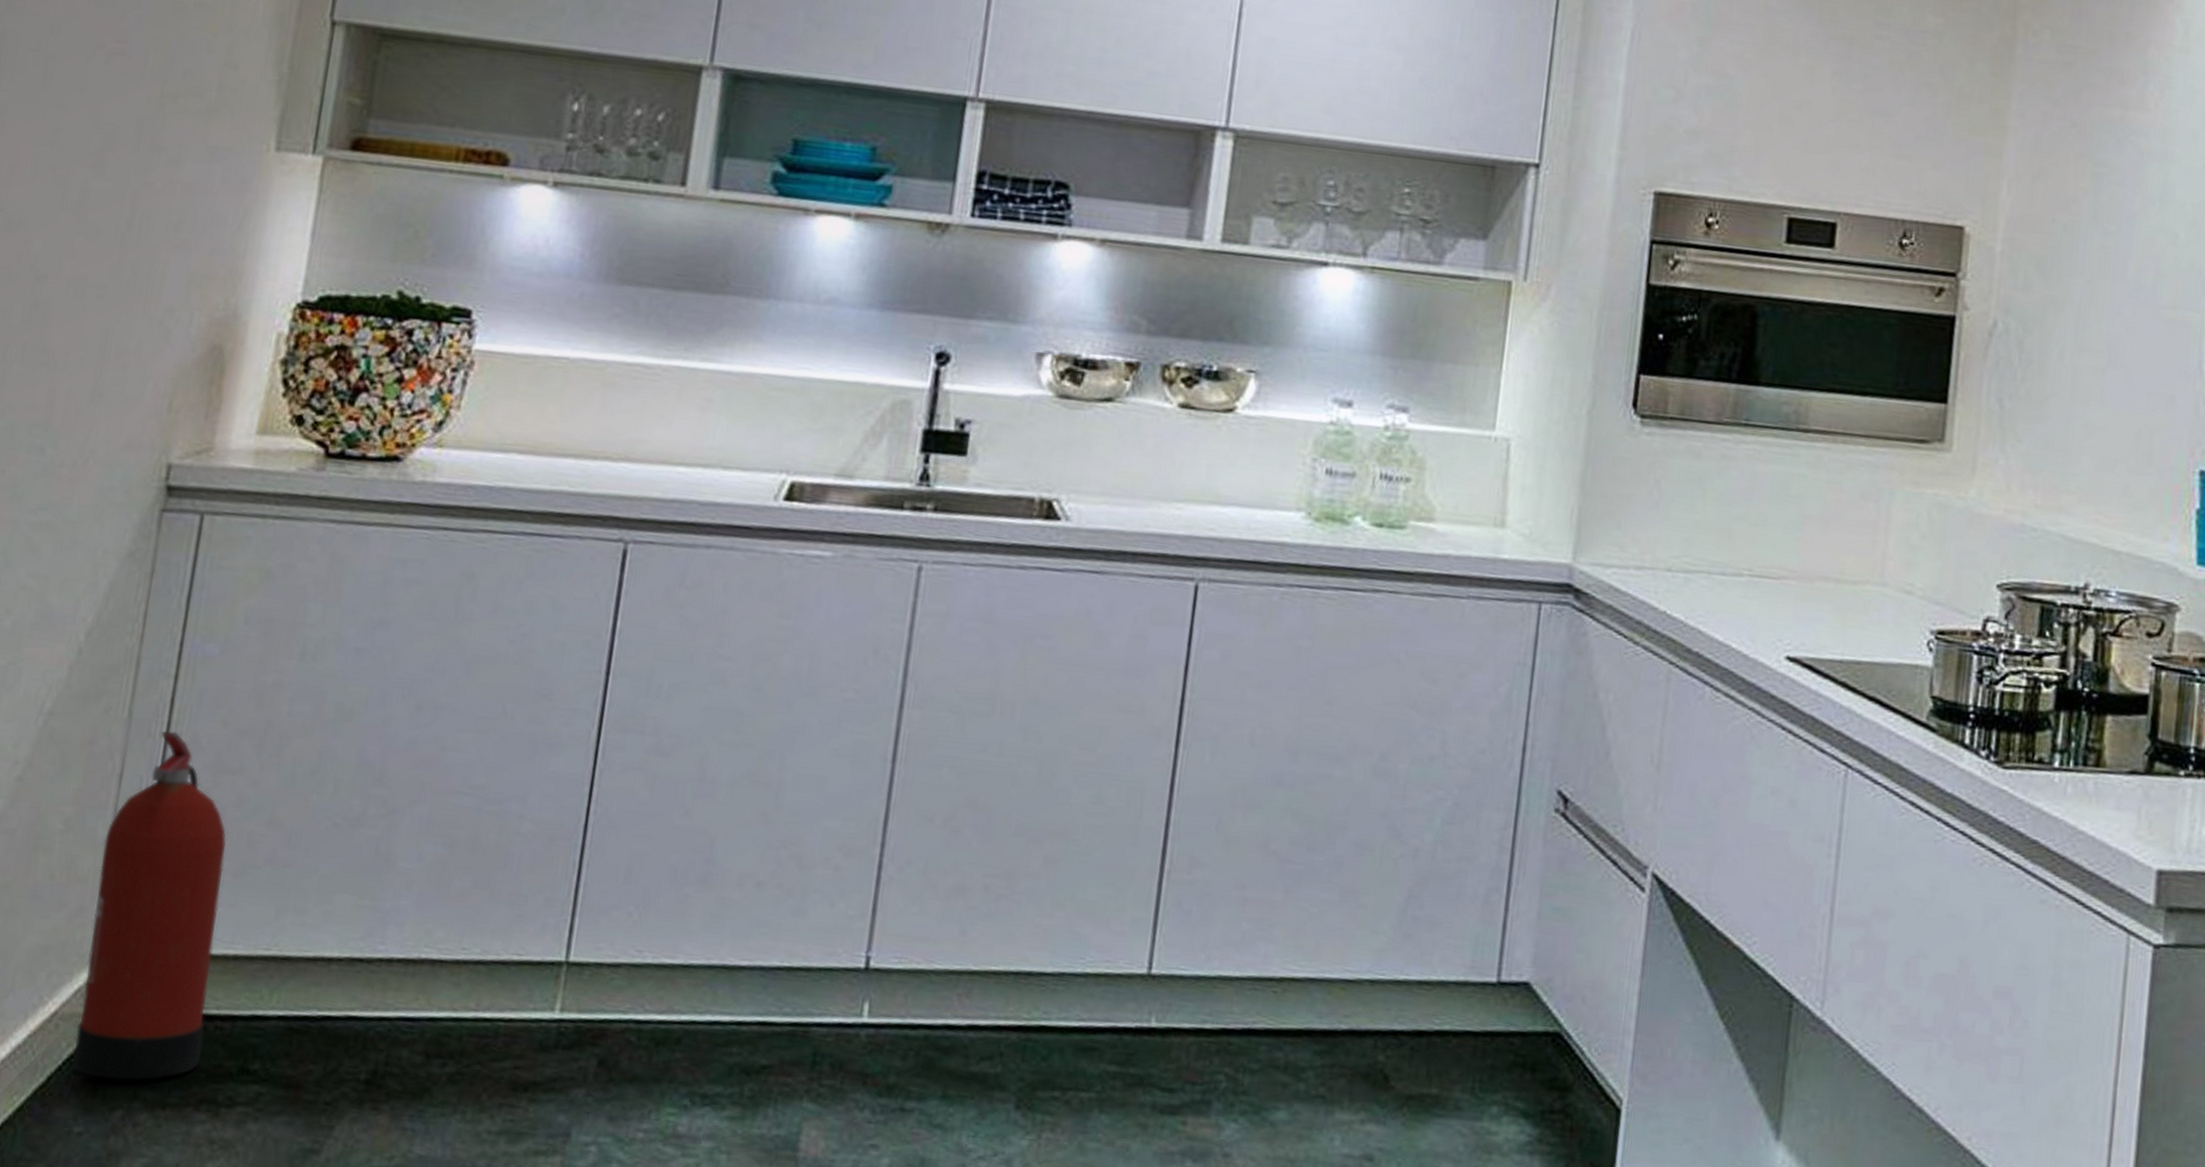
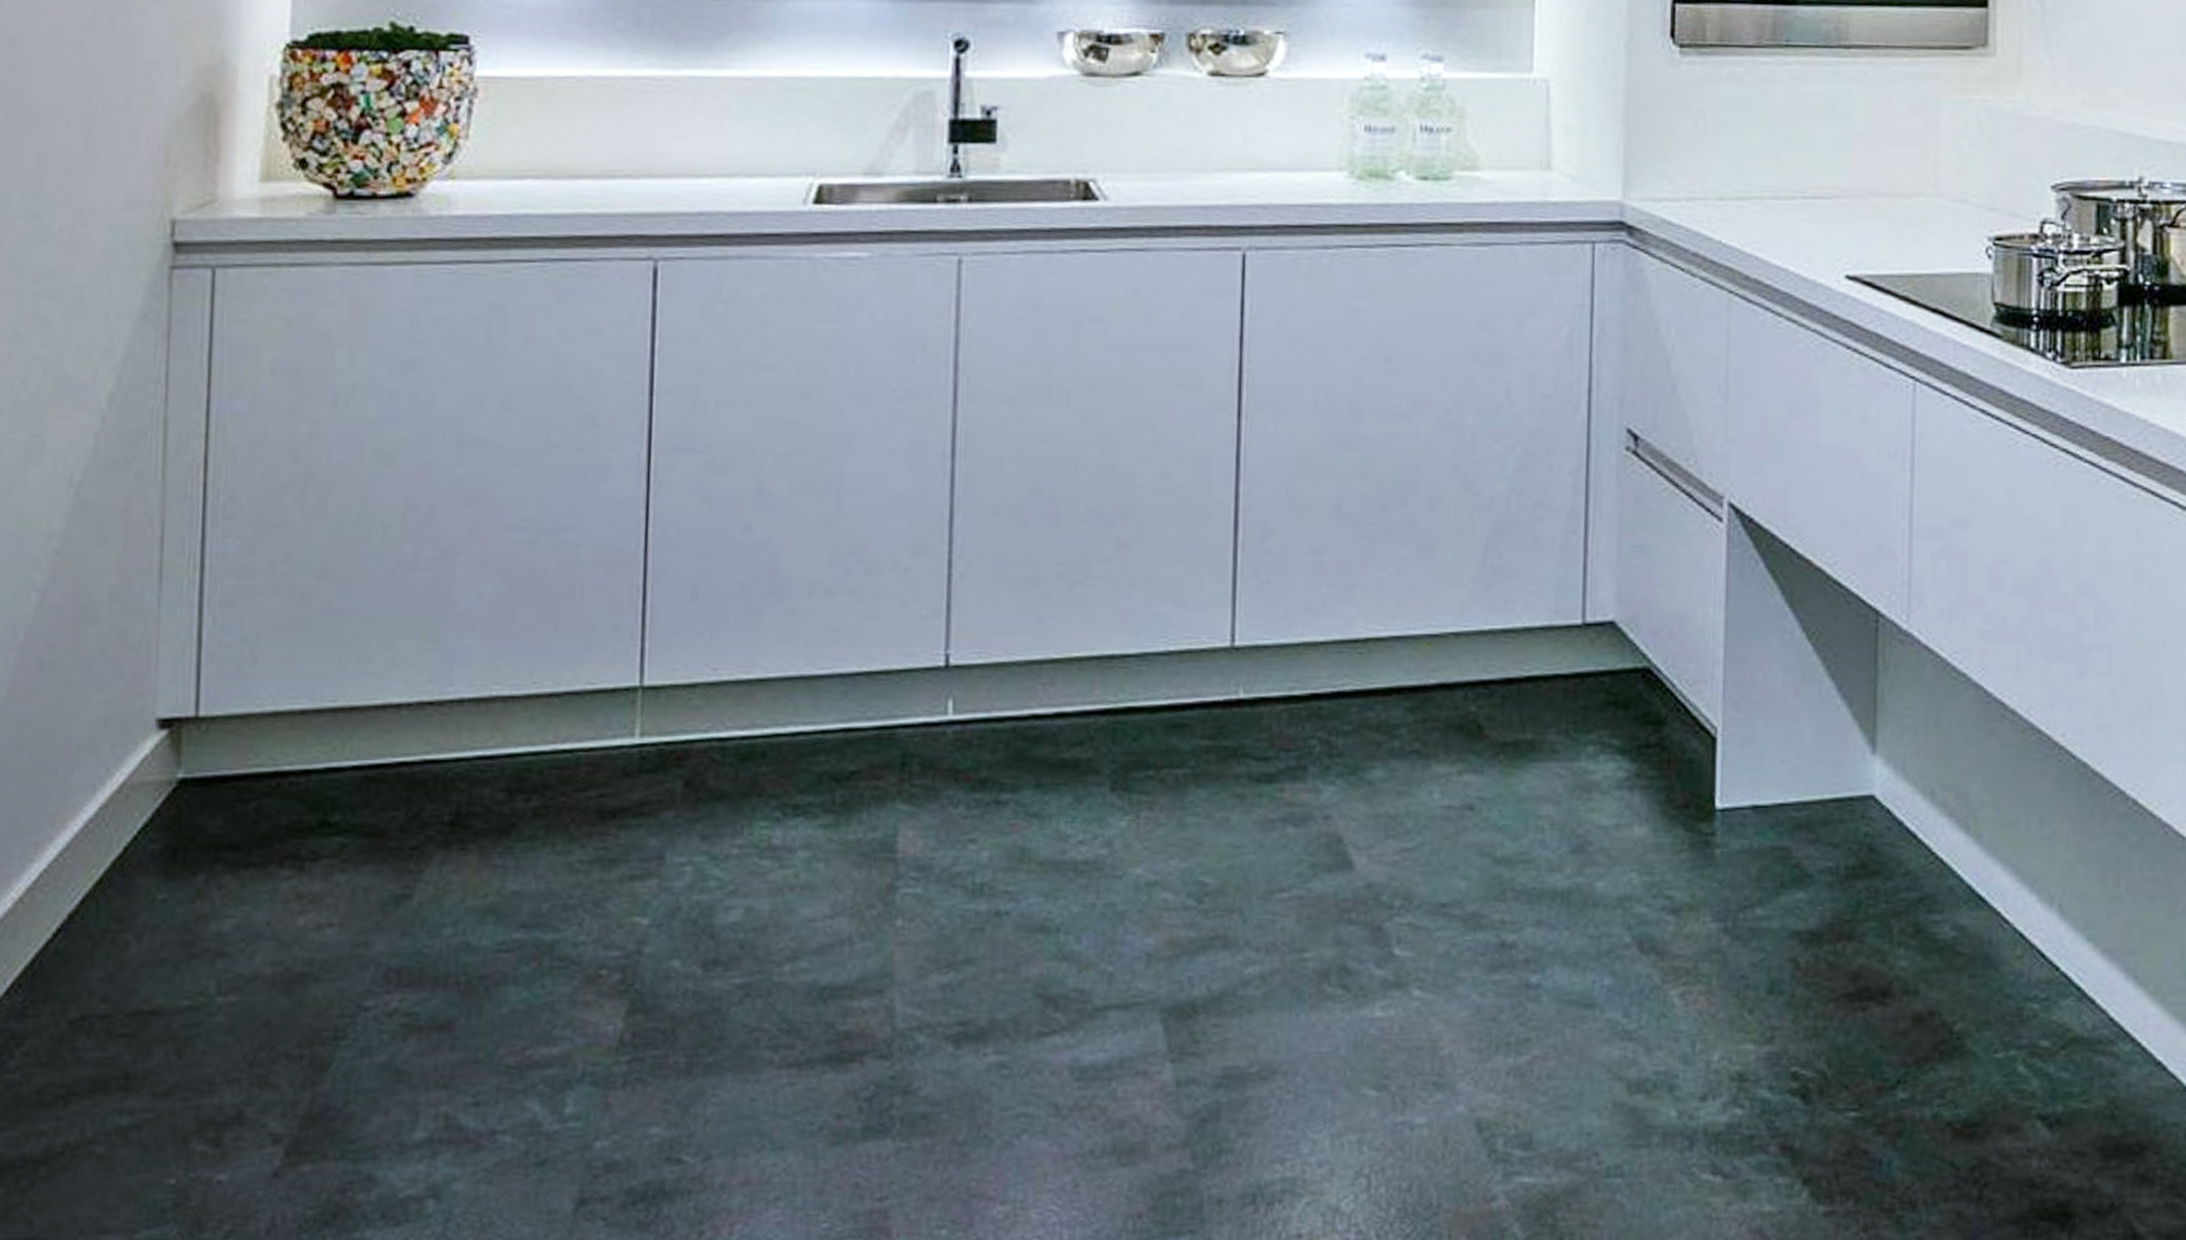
fire extinguisher: present [72,730,227,1081] -> none [147,491,280,844]

